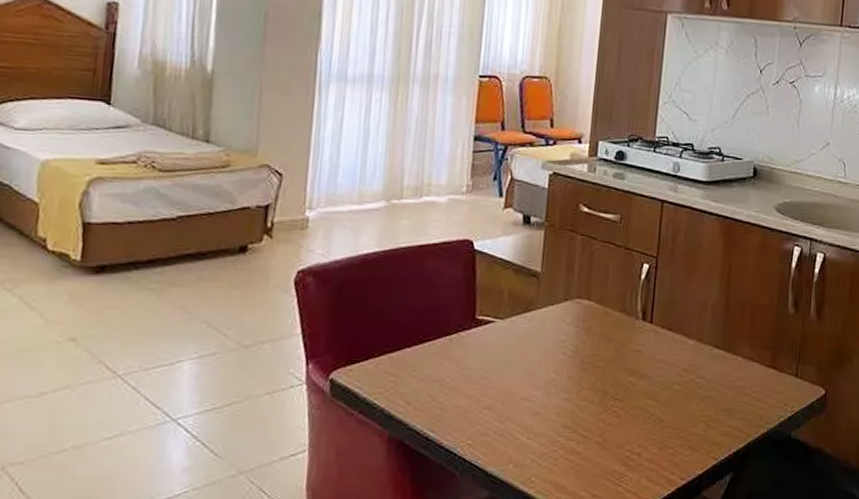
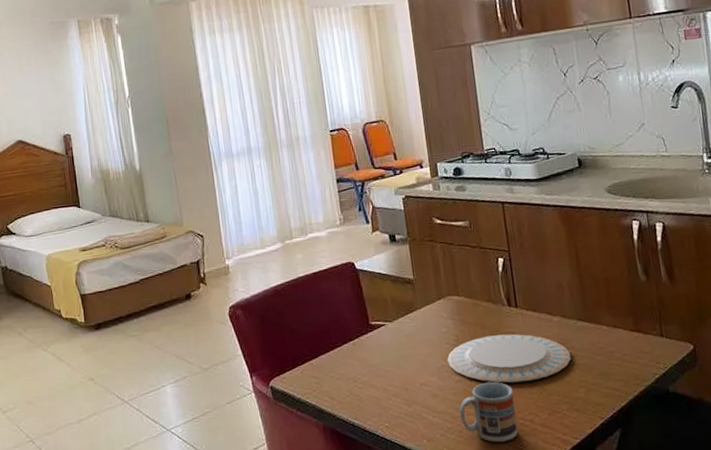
plate: none [558,351,698,409] -> present [447,334,571,383]
cup: none [559,404,626,476] -> present [459,381,518,443]

